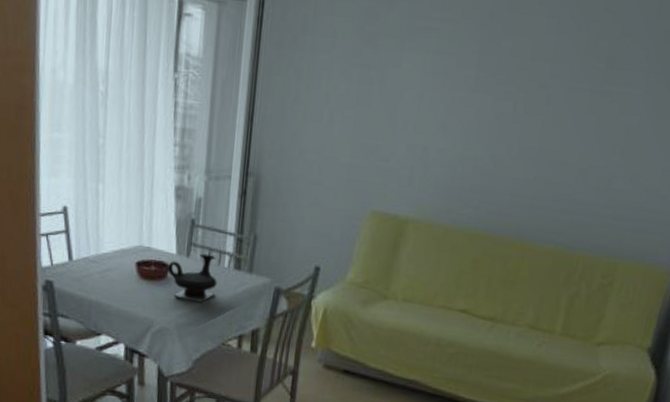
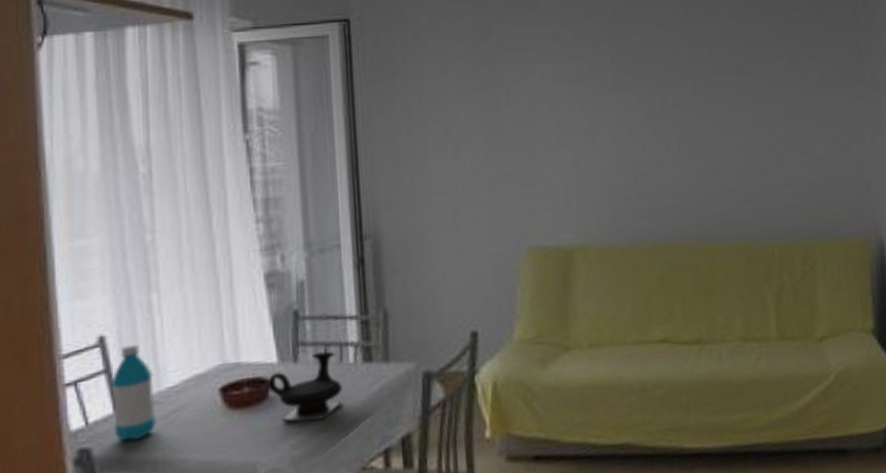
water bottle: none [67,216,95,283] -> present [110,343,157,441]

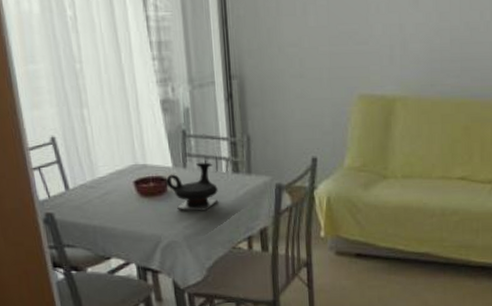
water bottle: present [110,343,157,441] -> none [61,144,94,211]

